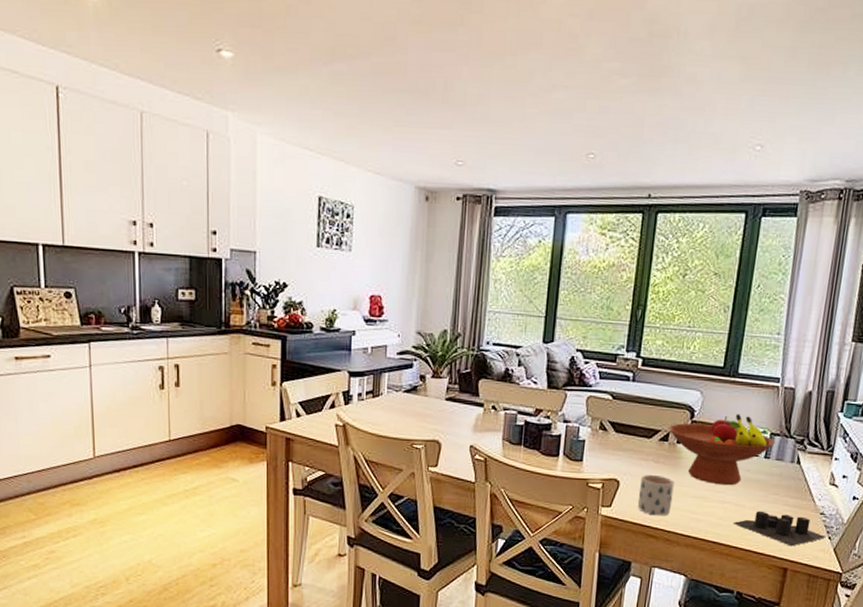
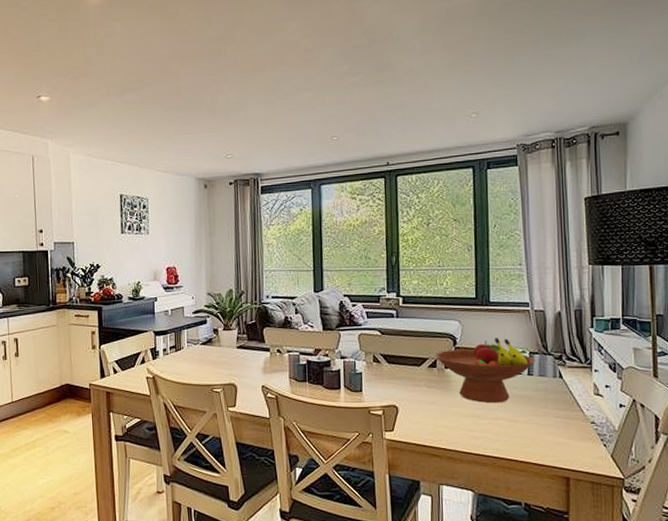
mug: present [637,474,675,516] -> none [417,398,449,436]
candle: present [734,510,827,547] -> none [510,424,602,456]

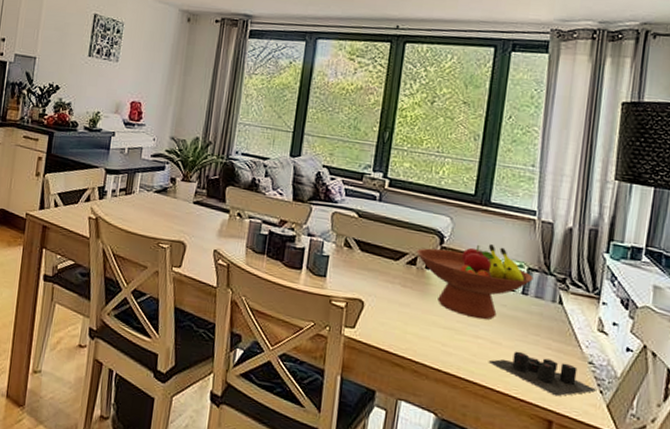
candle: none [510,424,602,456] -> present [489,351,597,397]

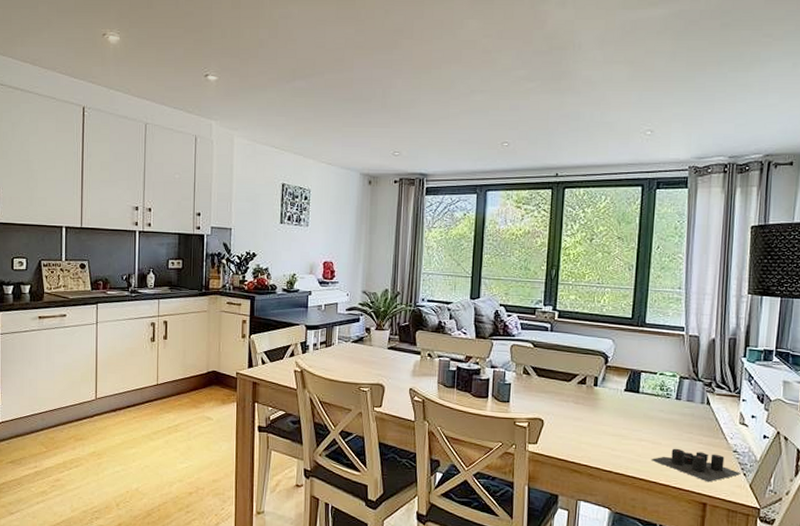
fruit bowl: present [417,244,533,320] -> none [586,360,685,425]

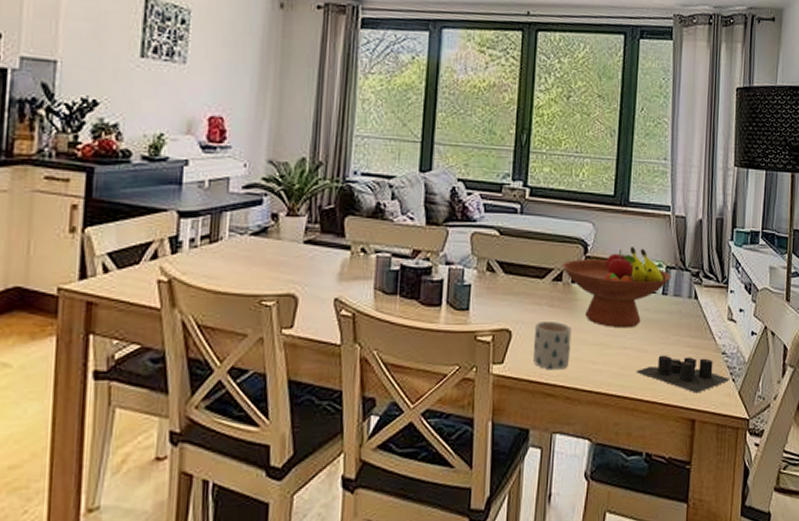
mug: none [561,414,594,453] -> present [532,320,572,370]
fruit bowl: none [586,360,685,425] -> present [562,247,671,329]

